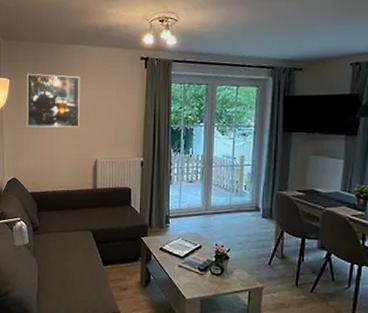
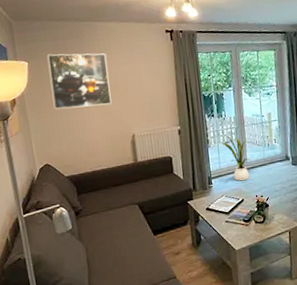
house plant: none [185,175,214,226] -> present [222,136,250,181]

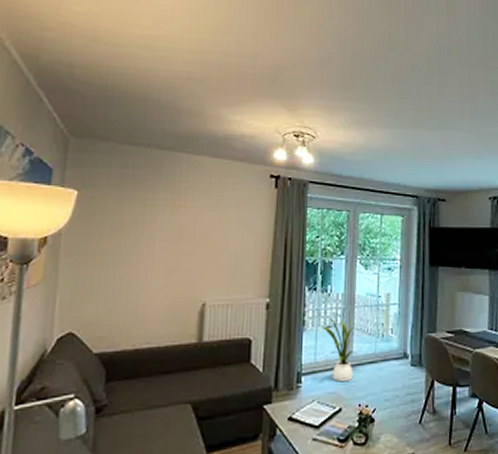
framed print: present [48,53,112,109] -> none [100,184,188,259]

